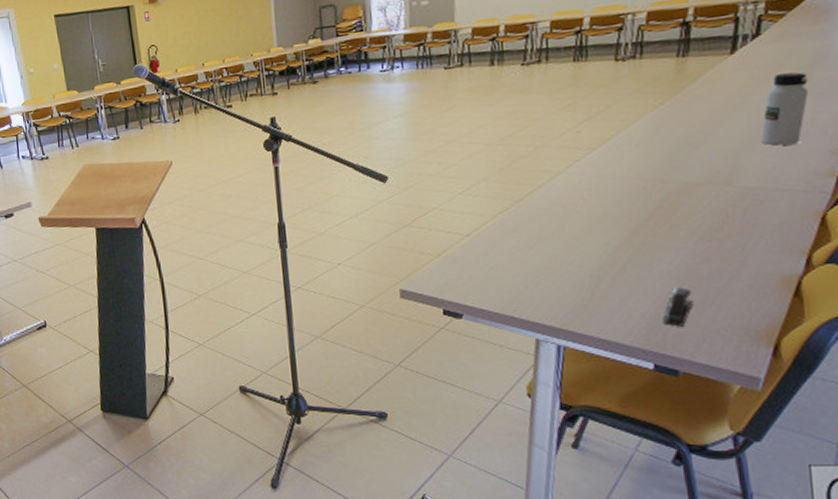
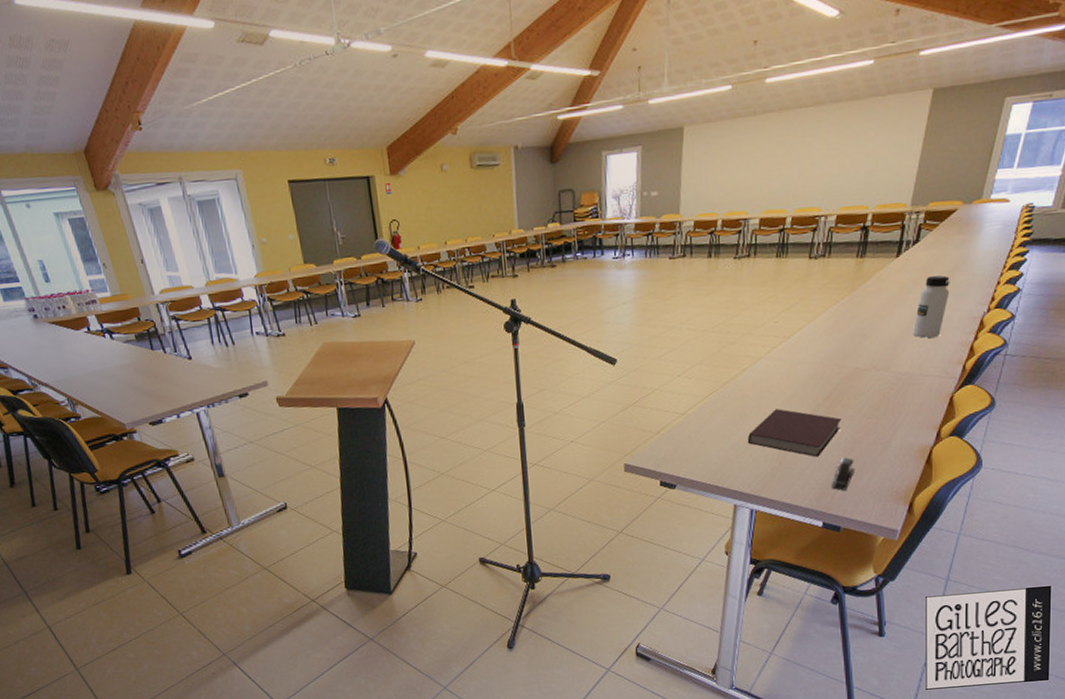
notebook: none [549,229,671,286] -> present [748,409,842,457]

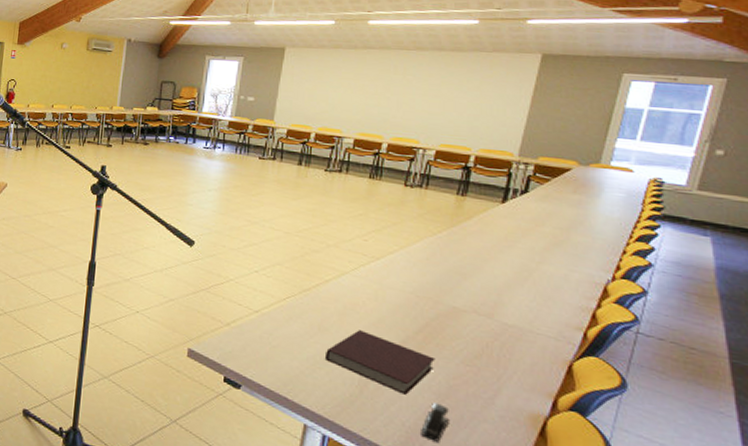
water bottle: present [912,275,950,338] -> none [520,228,565,294]

